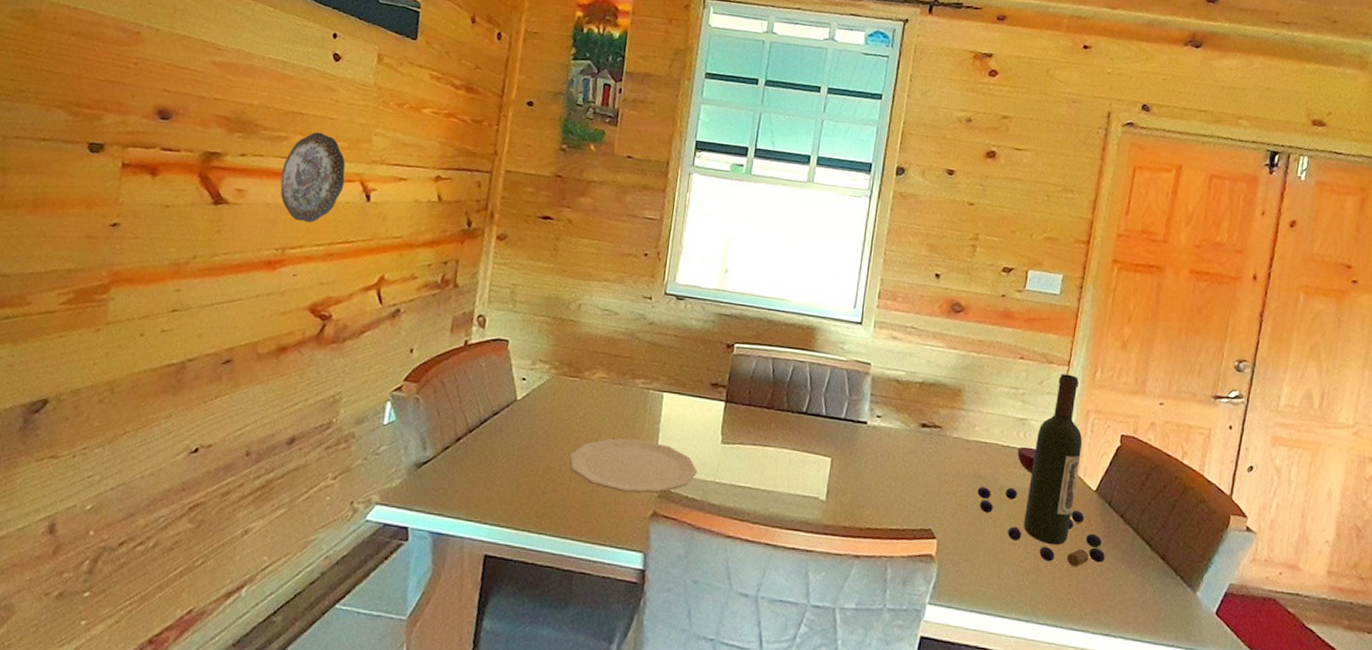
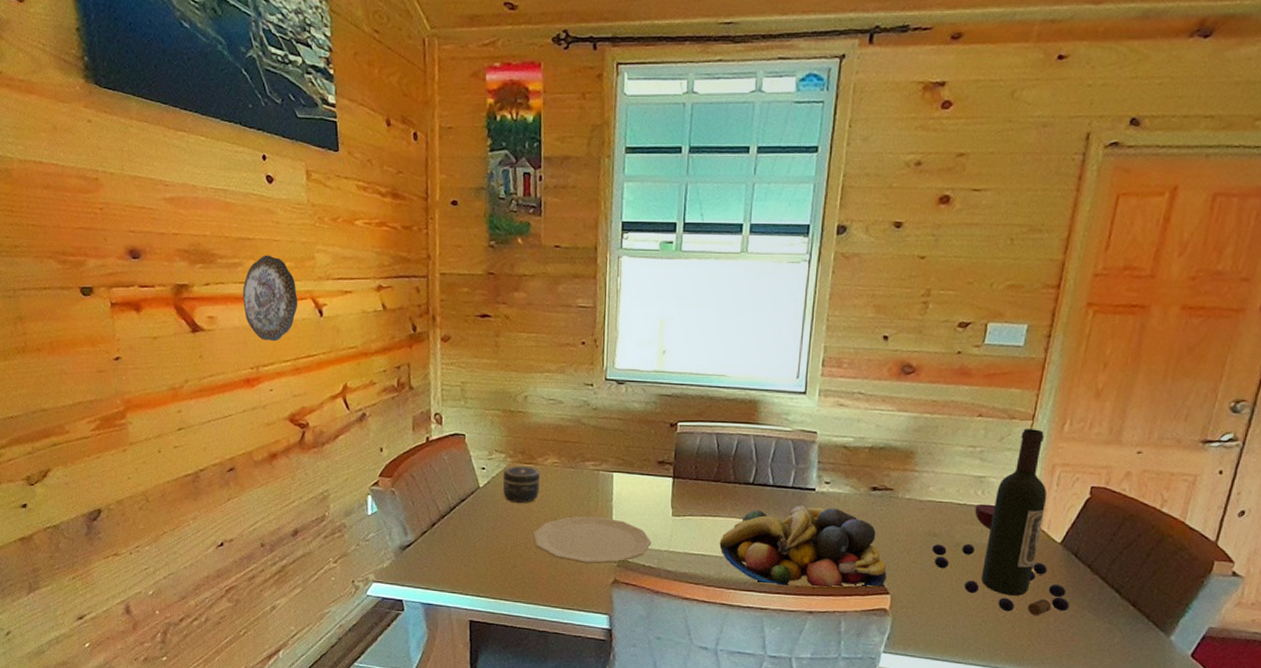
jar: none [542,378,585,421] -> present [502,465,541,503]
fruit bowl: none [768,438,934,532] -> present [719,505,887,588]

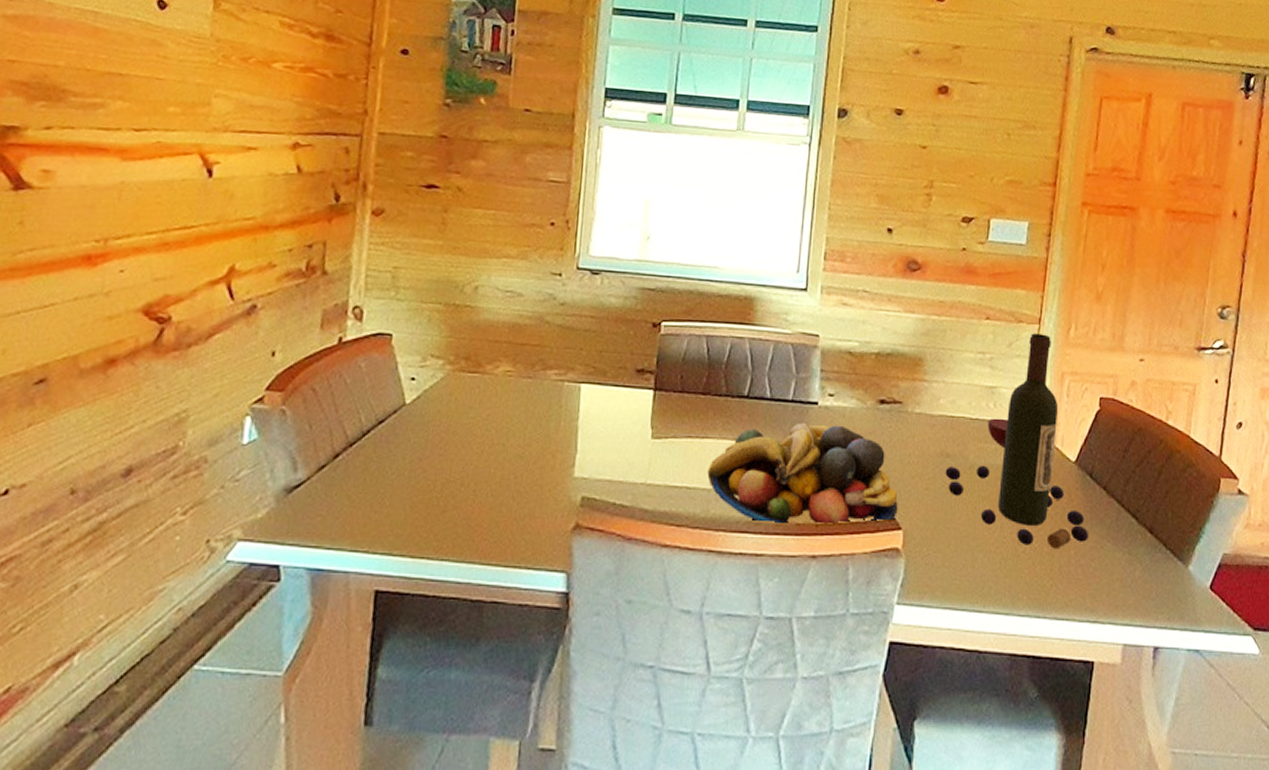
decorative plate: present [242,255,298,342] -> none [98,95,180,207]
jar: present [502,465,541,503] -> none [437,375,488,424]
plate: present [533,516,651,565] -> none [472,440,625,505]

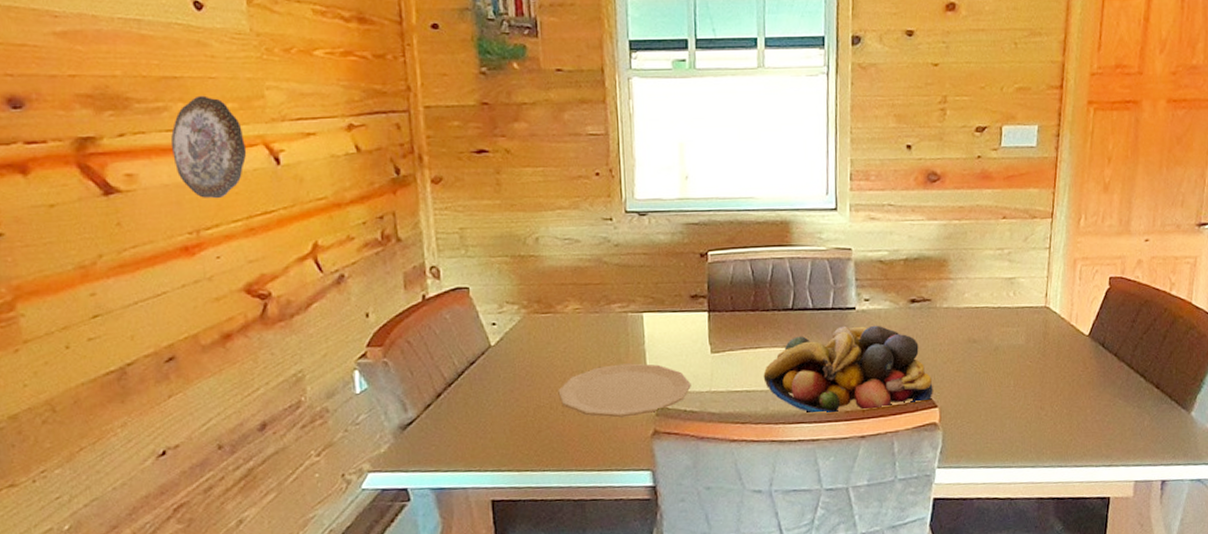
decorative plate: none [98,95,180,207] -> present [170,95,247,199]
plate: none [472,440,625,505] -> present [558,363,691,418]
wine bottle: present [945,333,1088,549] -> none [973,226,1102,410]

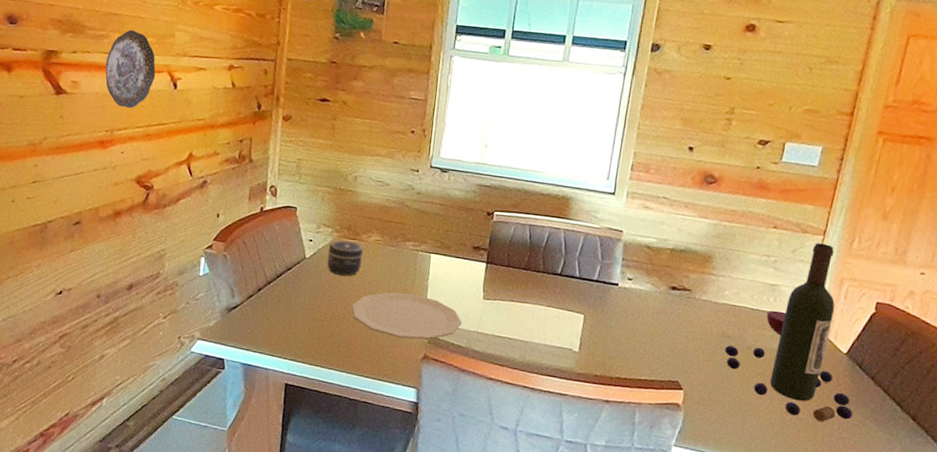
jar: none [517,316,562,359] -> present [327,240,363,276]
fruit bowl: present [763,325,933,415] -> none [525,298,681,384]
wine bottle: none [973,226,1102,410] -> present [724,243,853,422]

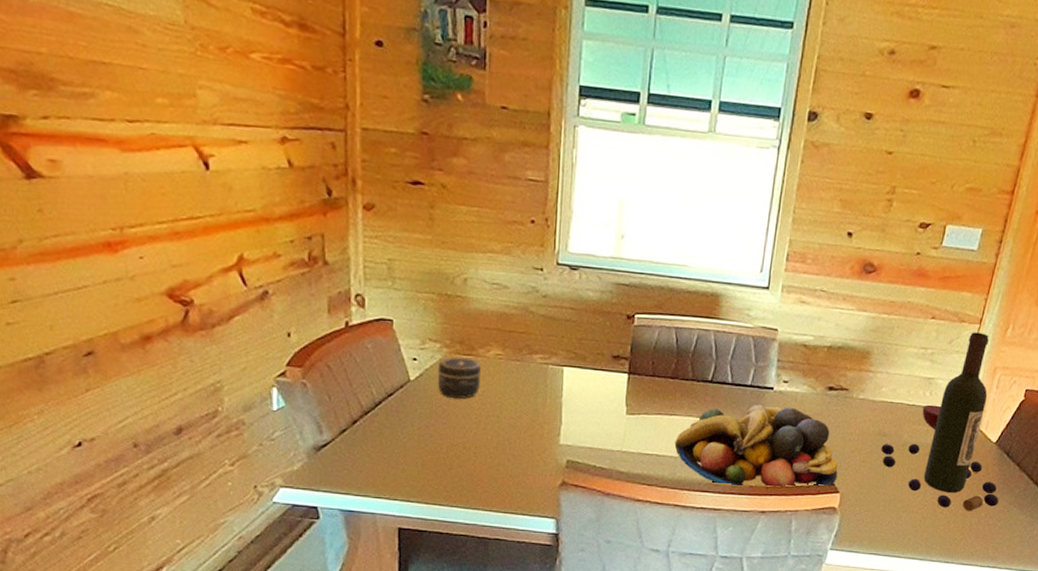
decorative plate: present [105,30,156,109] -> none [96,86,175,198]
plate: present [351,292,462,340] -> none [472,413,603,466]
fruit bowl: none [525,298,681,384] -> present [674,404,838,488]

